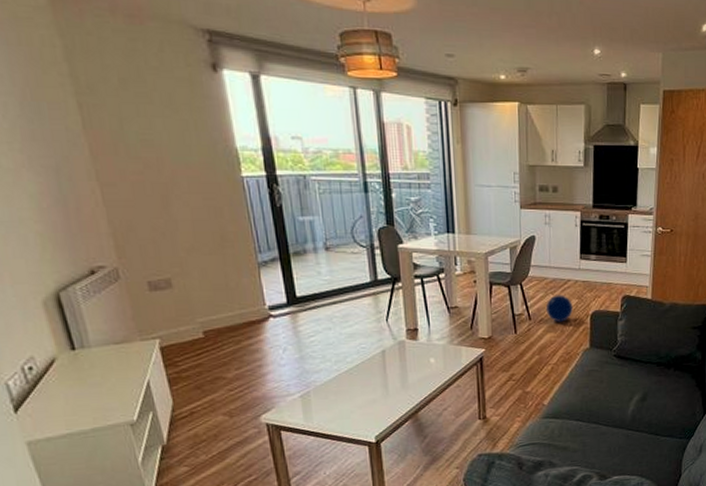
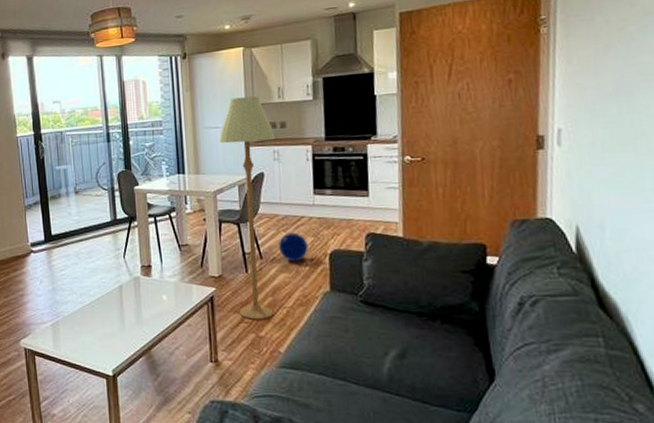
floor lamp: none [491,156,547,377] -> present [218,96,275,320]

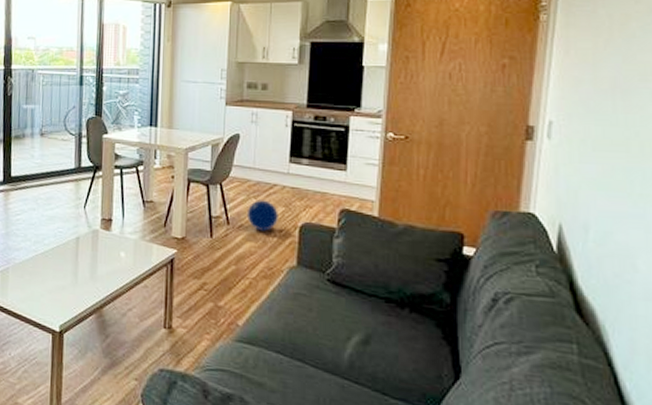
floor lamp: present [218,96,275,320] -> none [196,53,255,289]

